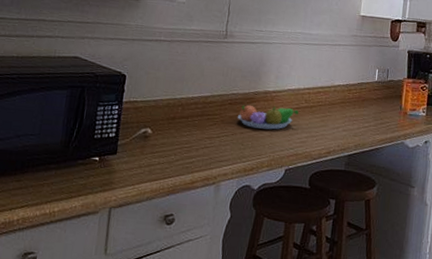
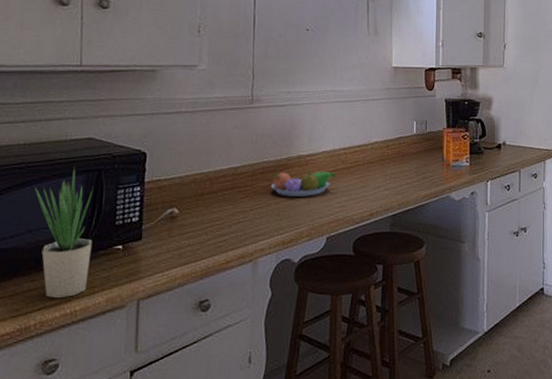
potted plant: none [24,81,76,199] -> present [34,166,93,299]

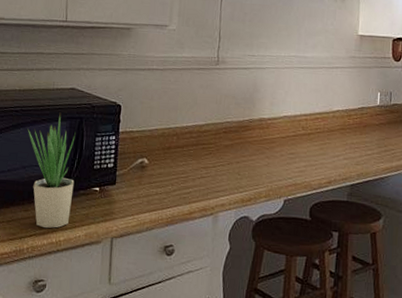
fruit bowl: present [270,170,336,196] -> none [232,133,296,159]

